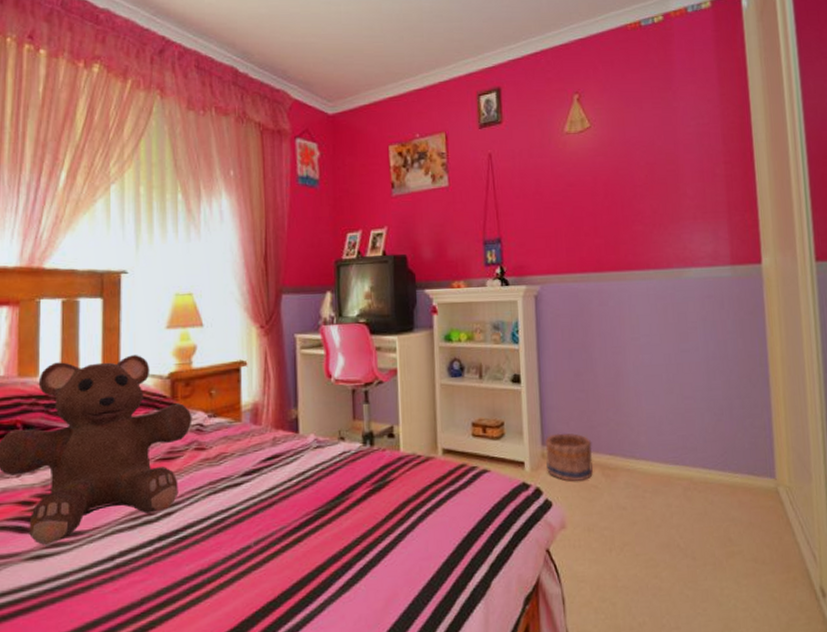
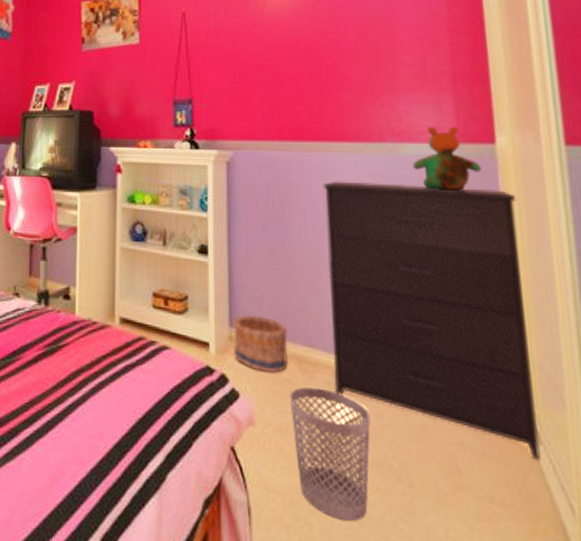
wastebasket: none [594,489,662,596] -> present [289,387,371,521]
dresser: none [620,303,793,524] -> present [323,181,541,461]
stuffed bear: none [694,250,751,308] -> present [412,126,482,192]

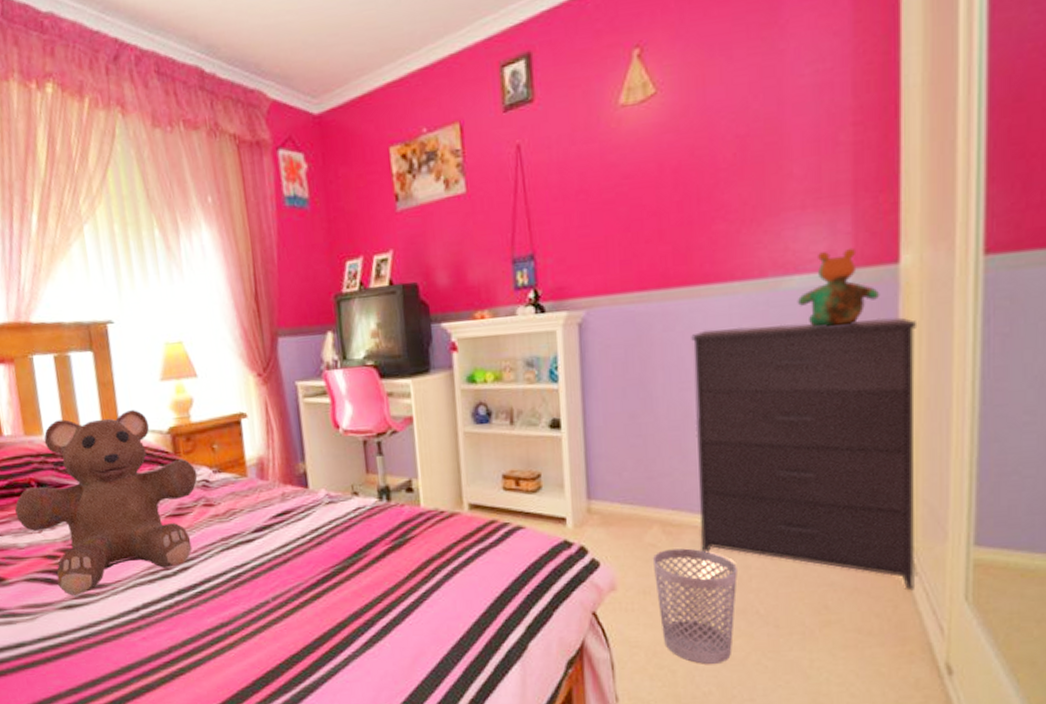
basket: present [233,315,288,373] -> none [591,485,651,540]

